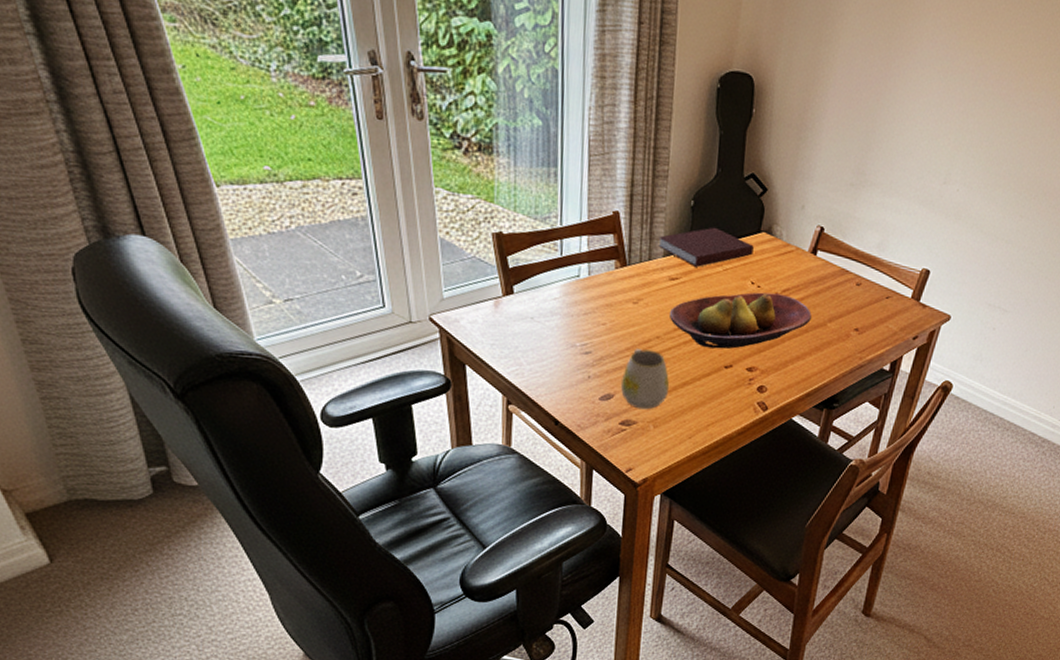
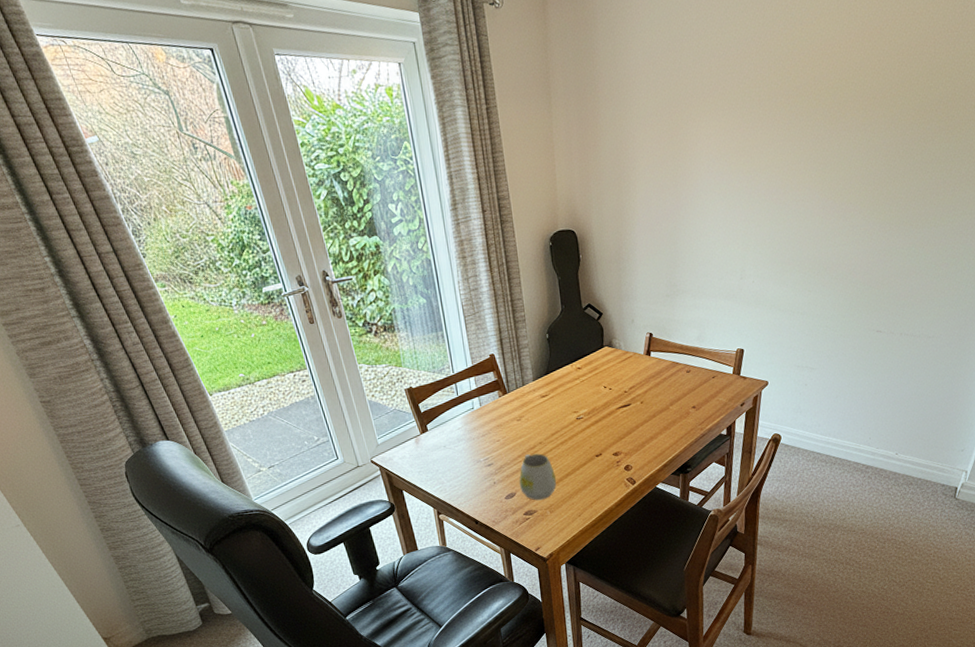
notebook: present [658,227,754,267] -> none [527,350,601,384]
fruit bowl: present [669,292,812,349] -> none [545,391,656,444]

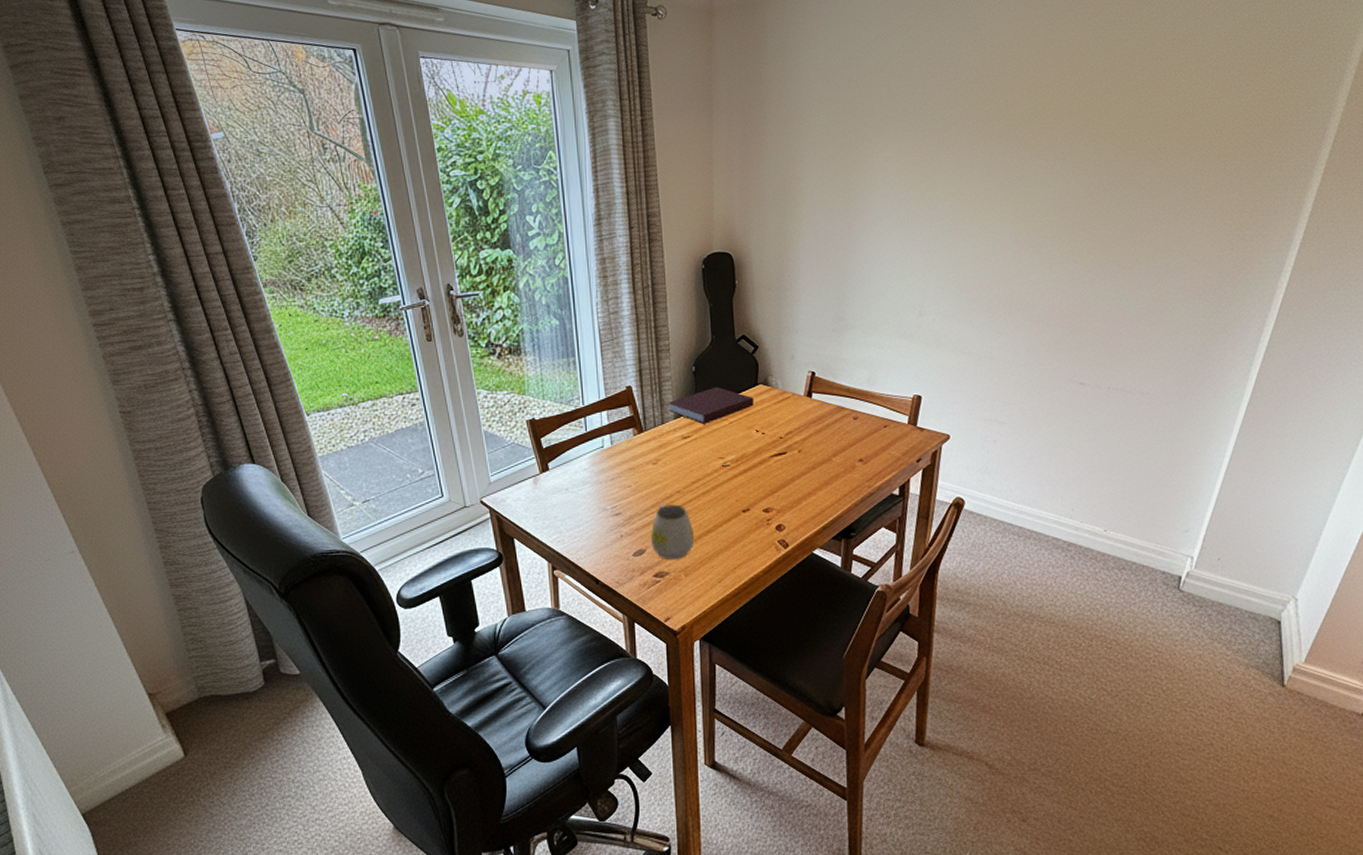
notebook: none [527,350,601,384] -> present [668,386,754,424]

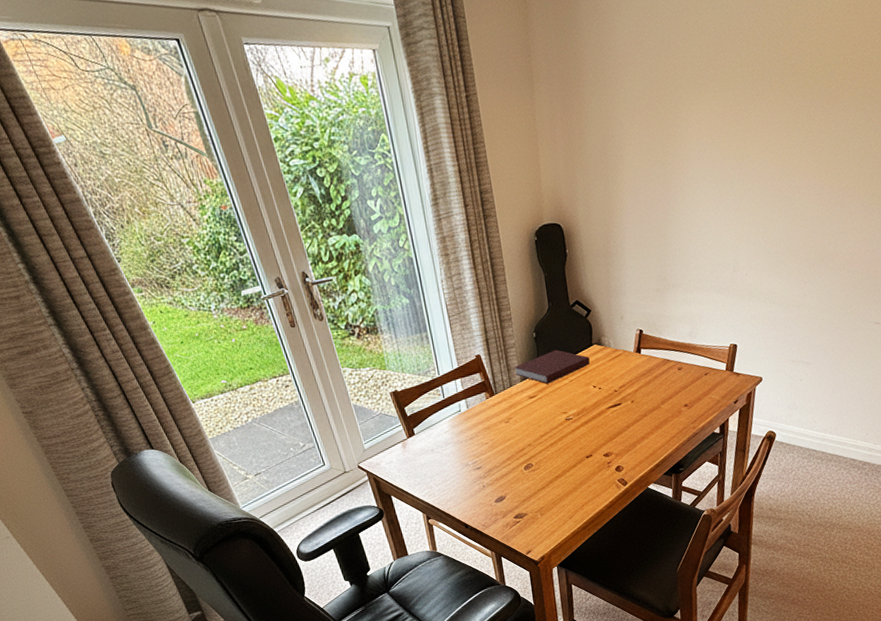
mug: present [650,504,695,561] -> none [508,456,547,504]

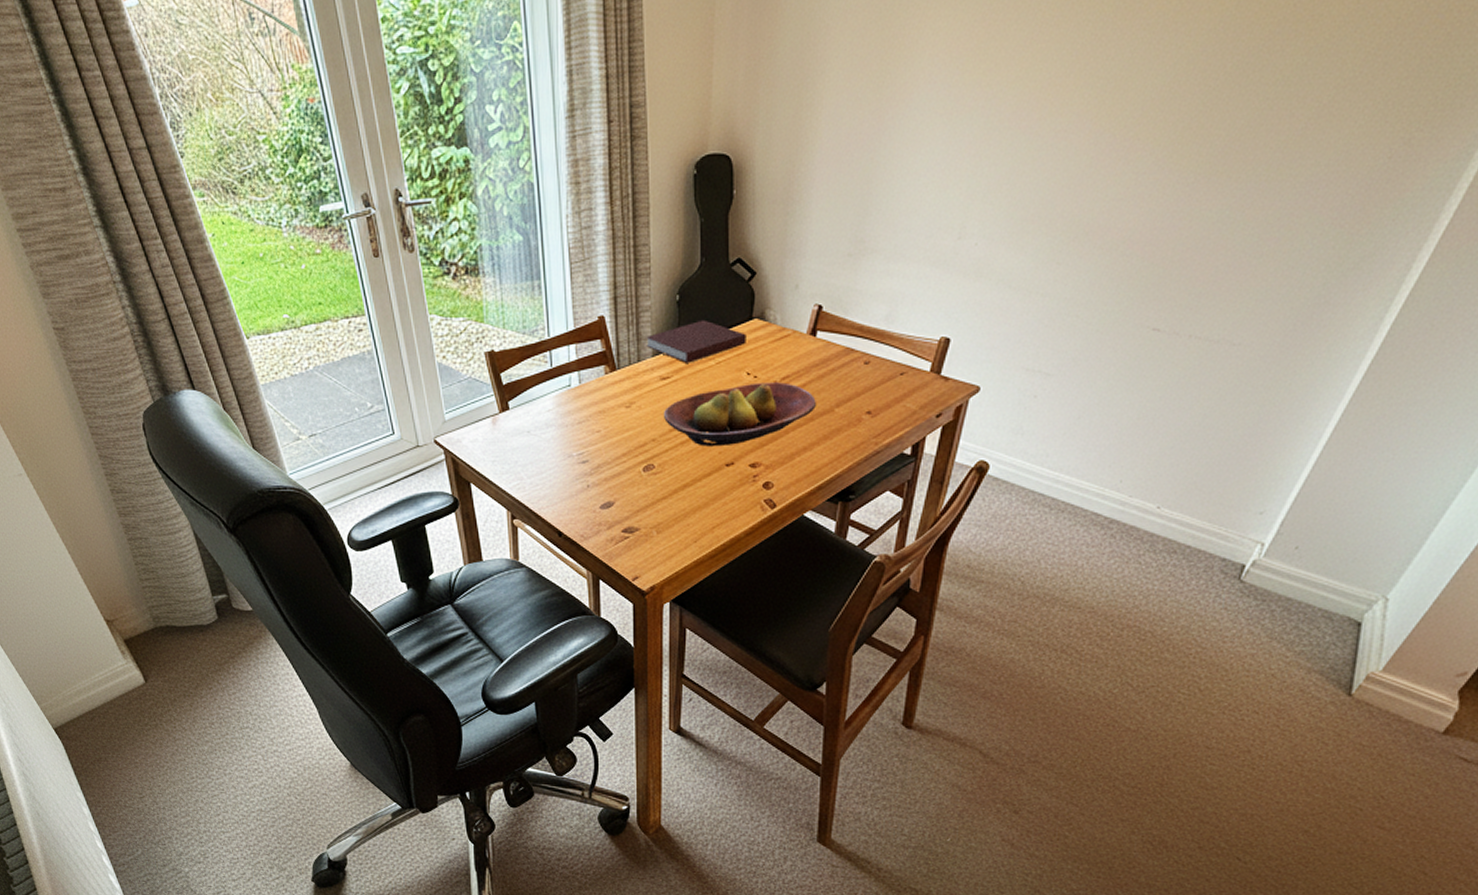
fruit bowl: none [534,390,647,446] -> present [663,382,816,447]

